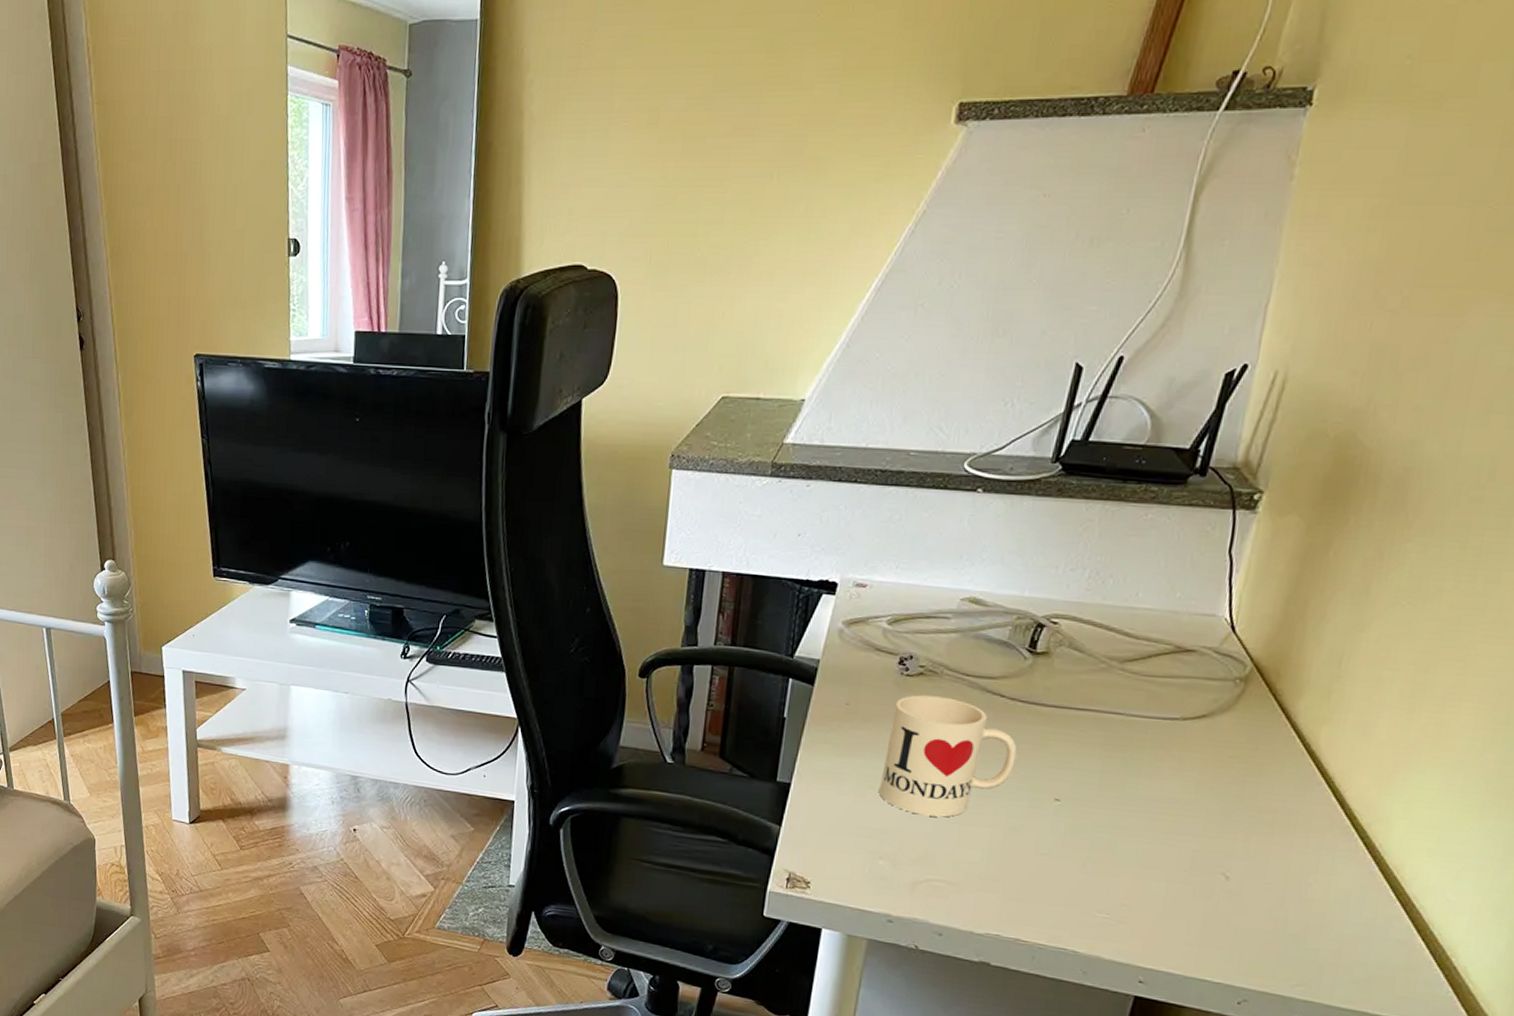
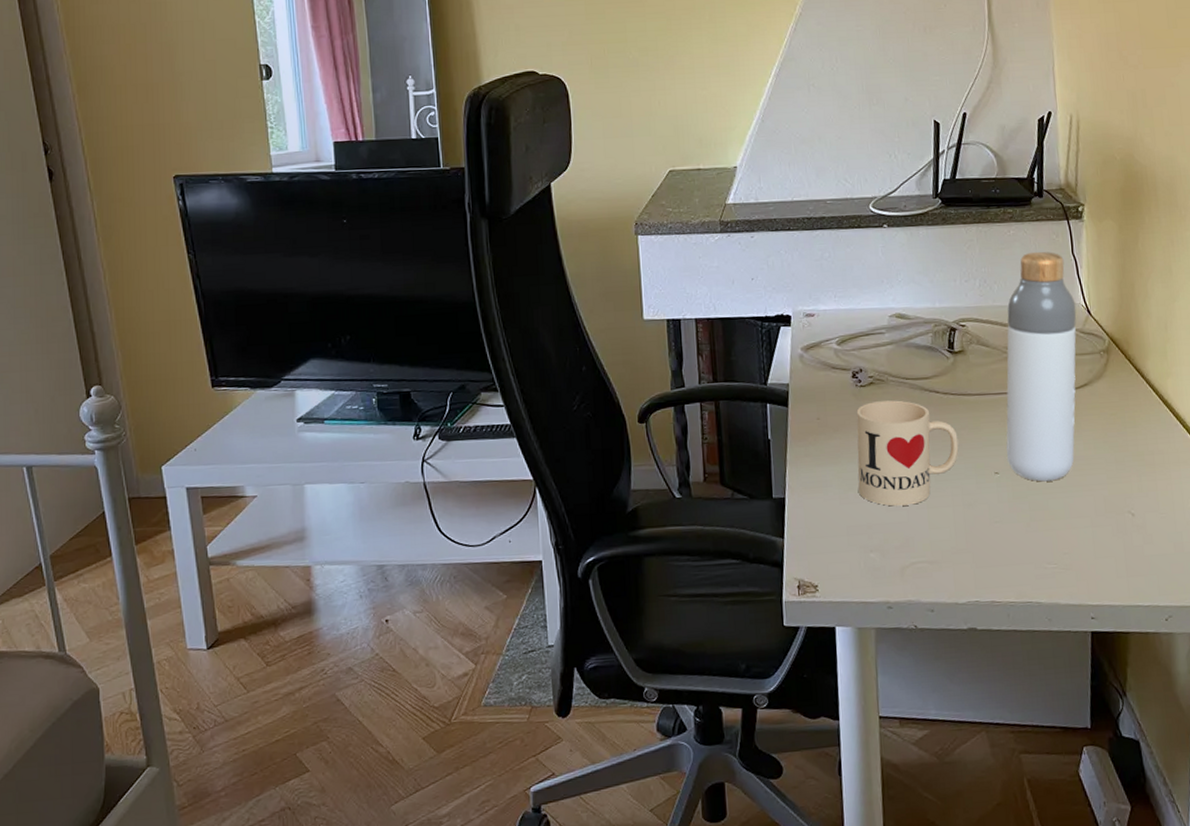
bottle: none [1075,544,1217,821] -> present [1006,251,1077,482]

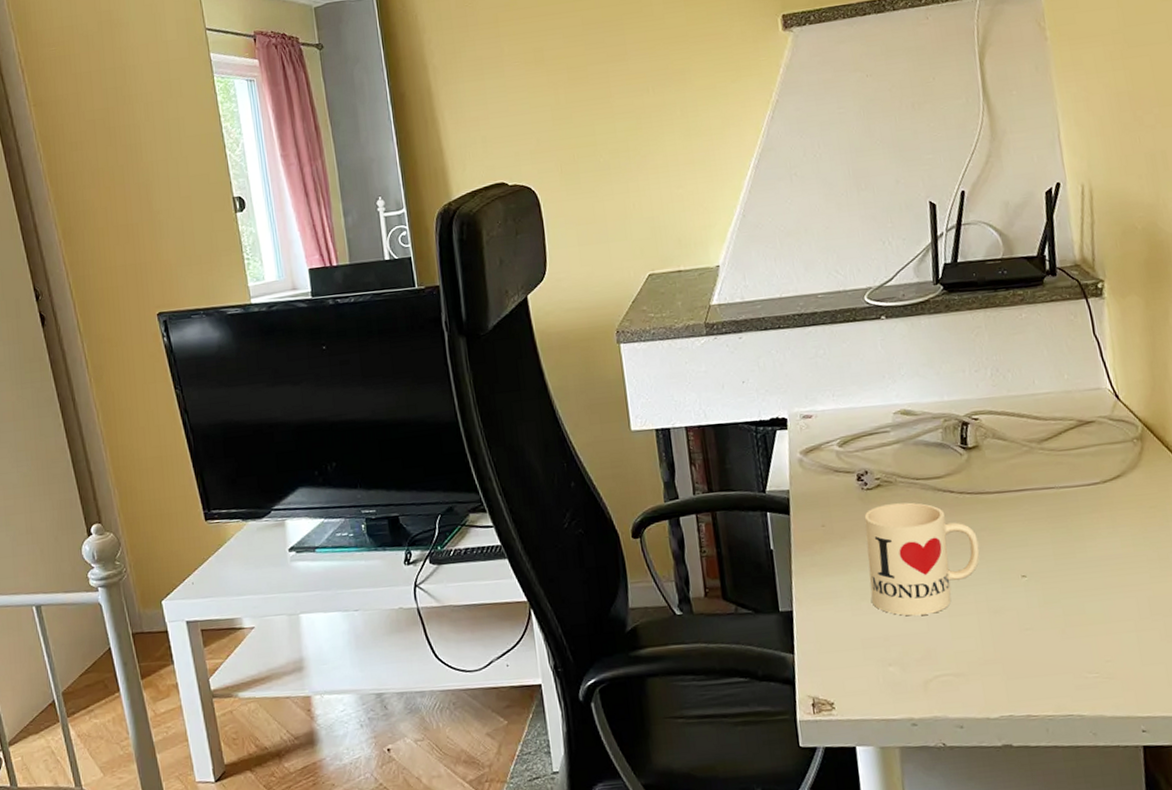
bottle: present [1006,251,1077,482] -> none [1024,334,1111,584]

